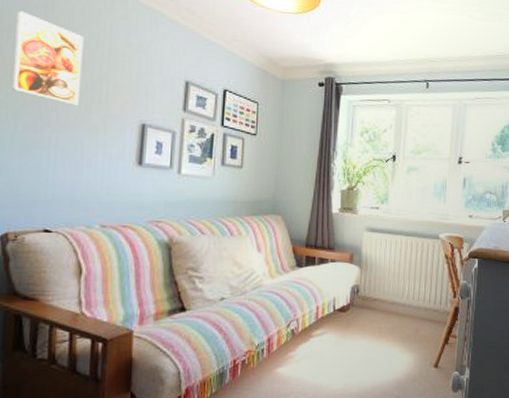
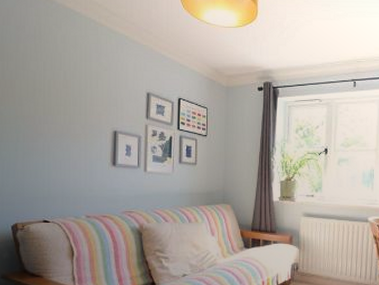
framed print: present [12,11,84,105] -> none [13,42,65,118]

